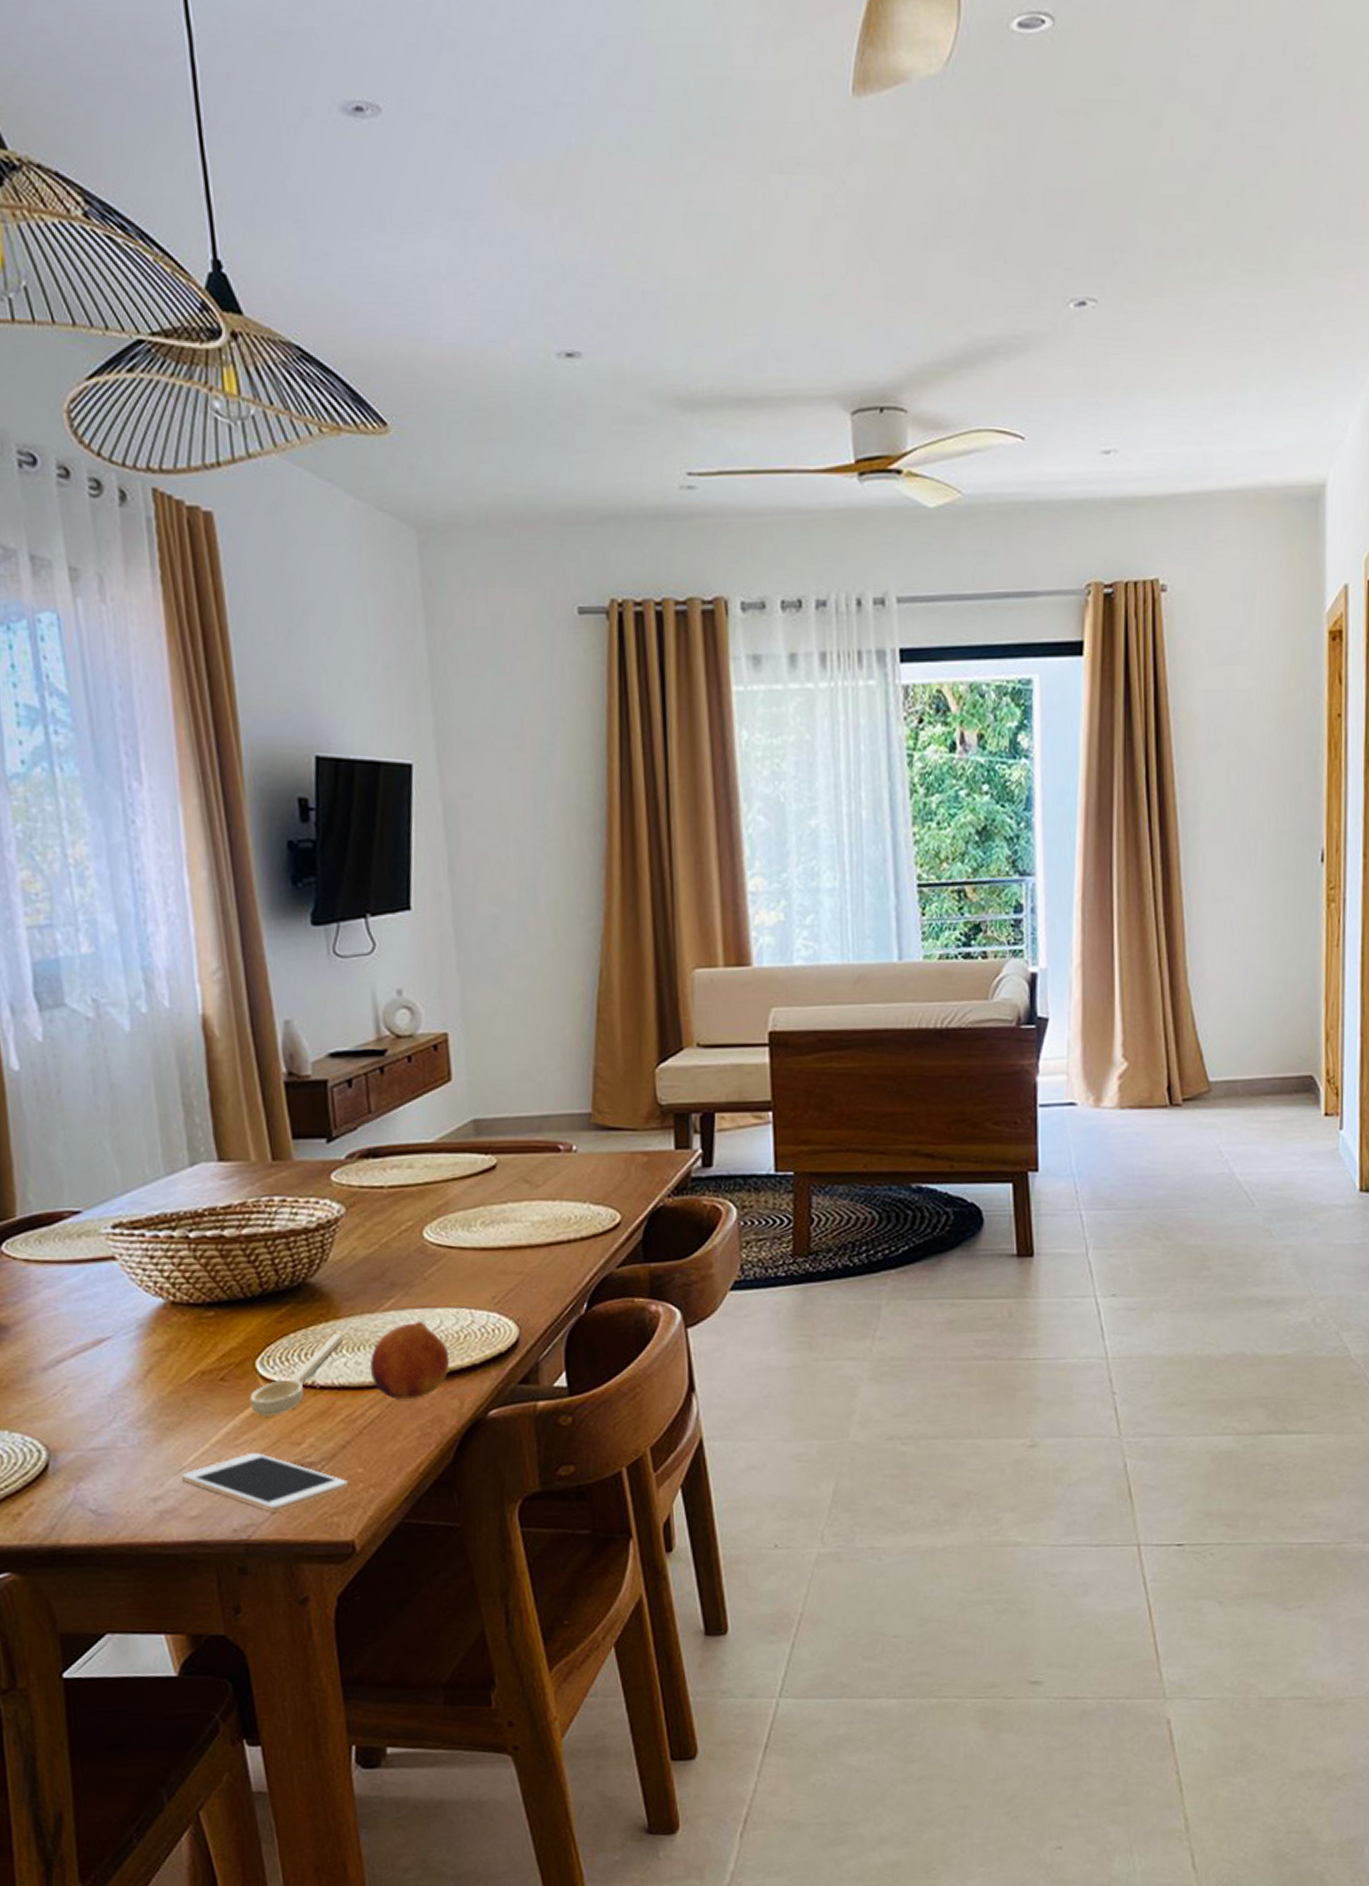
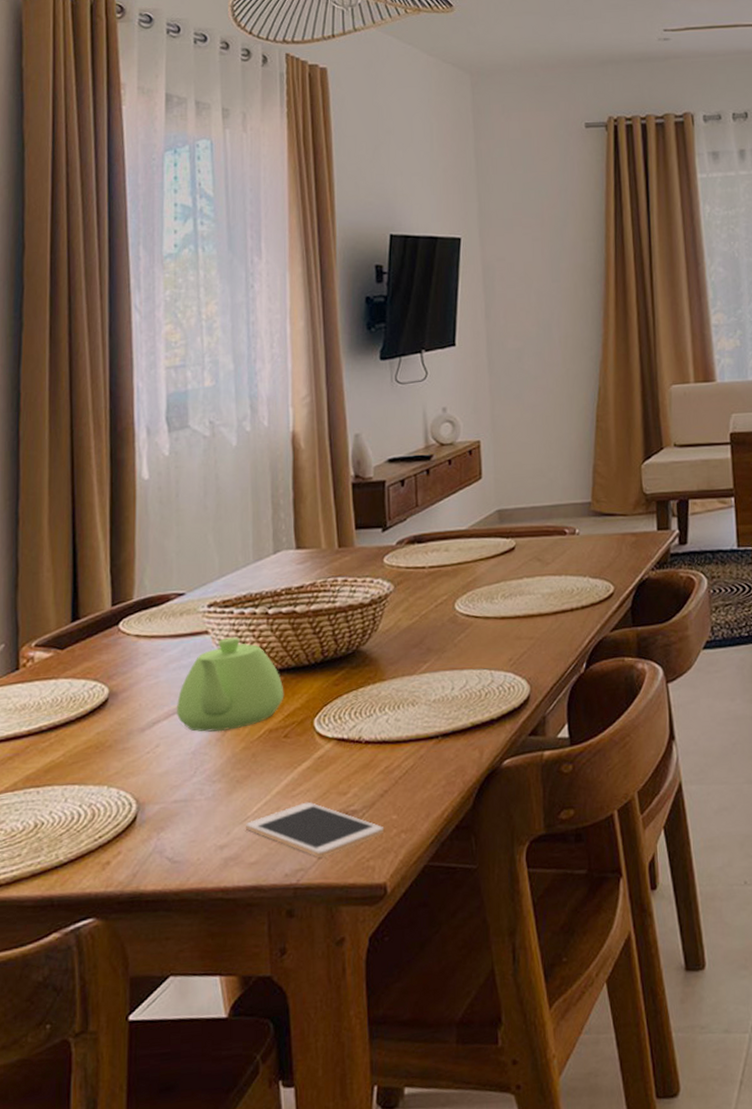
teapot: none [84,1264,217,1373] -> present [177,637,284,732]
spoon: present [250,1333,344,1417] -> none [307,693,387,770]
fruit: present [369,1321,450,1399] -> none [407,681,473,752]

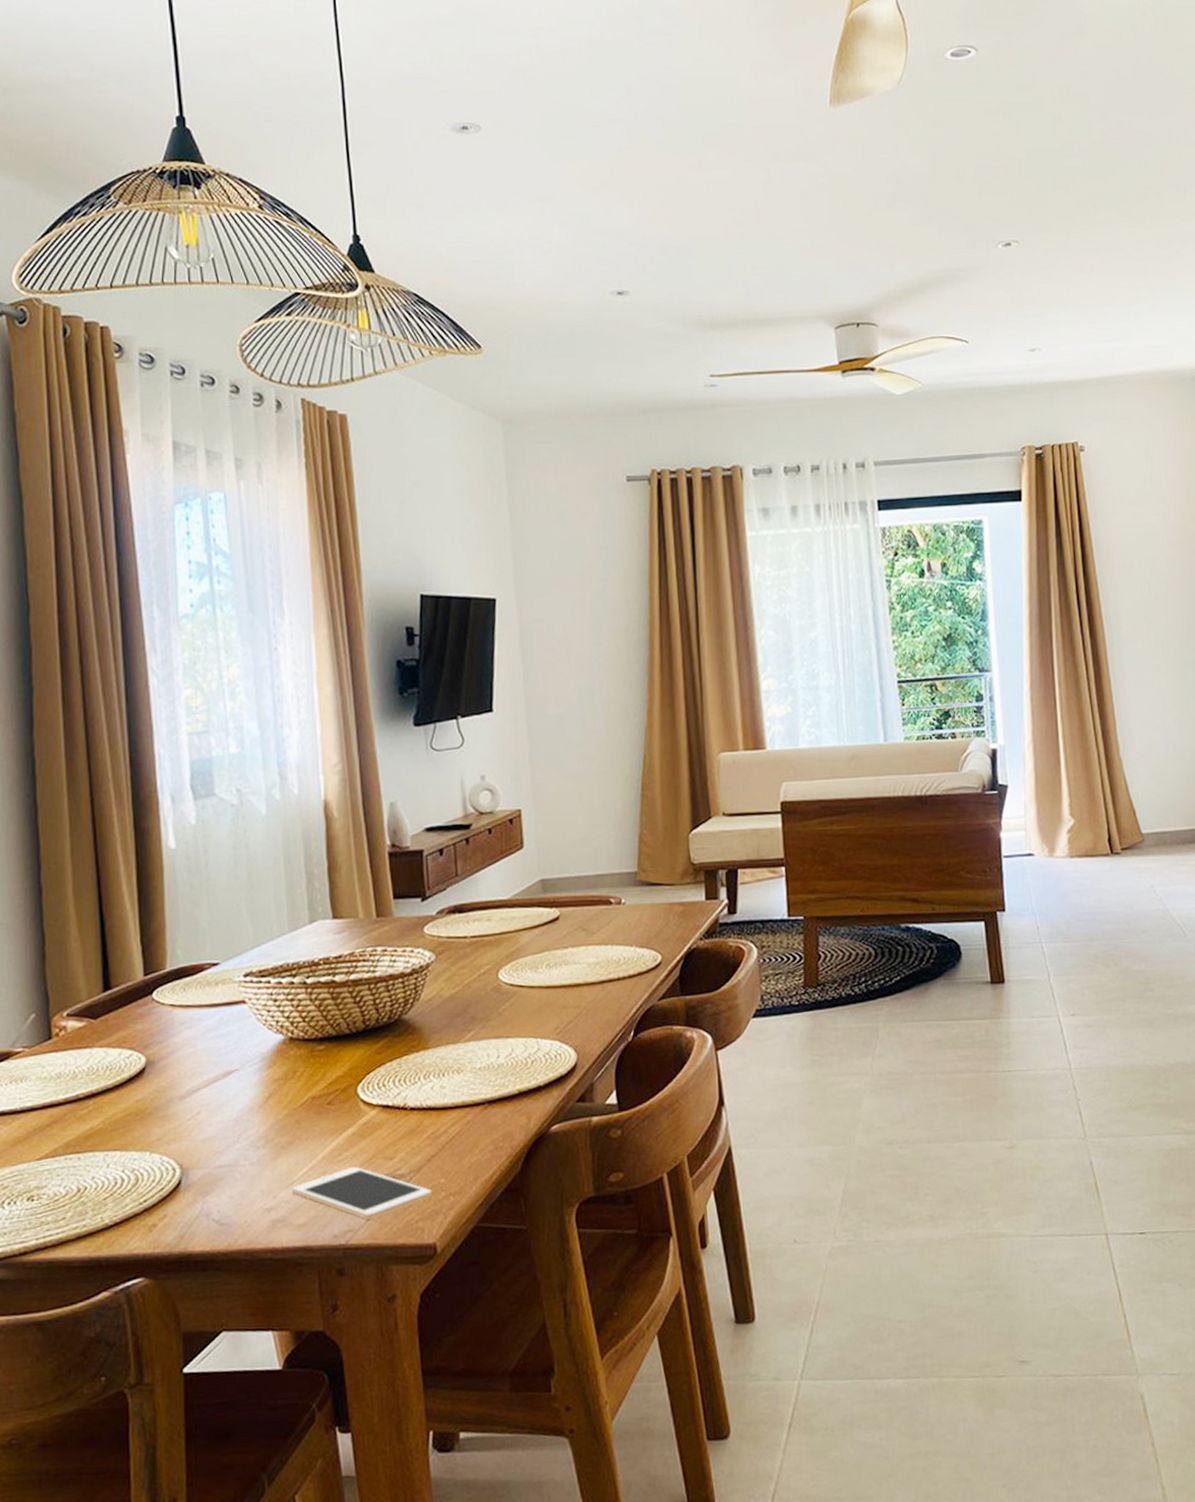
teapot: present [177,637,284,732] -> none [216,1006,326,1100]

